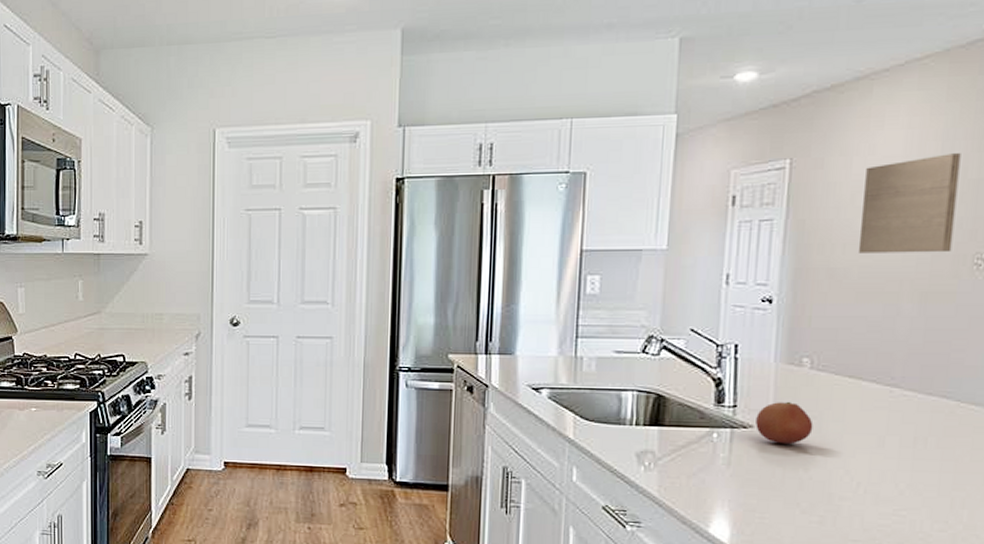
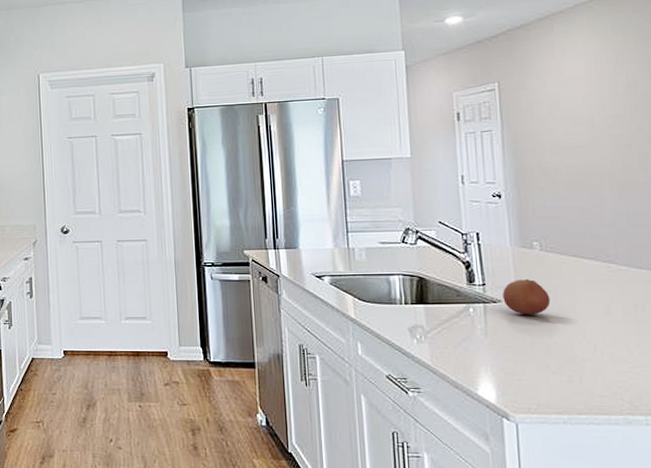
wall art: present [857,153,961,253] -> none [558,74,636,155]

